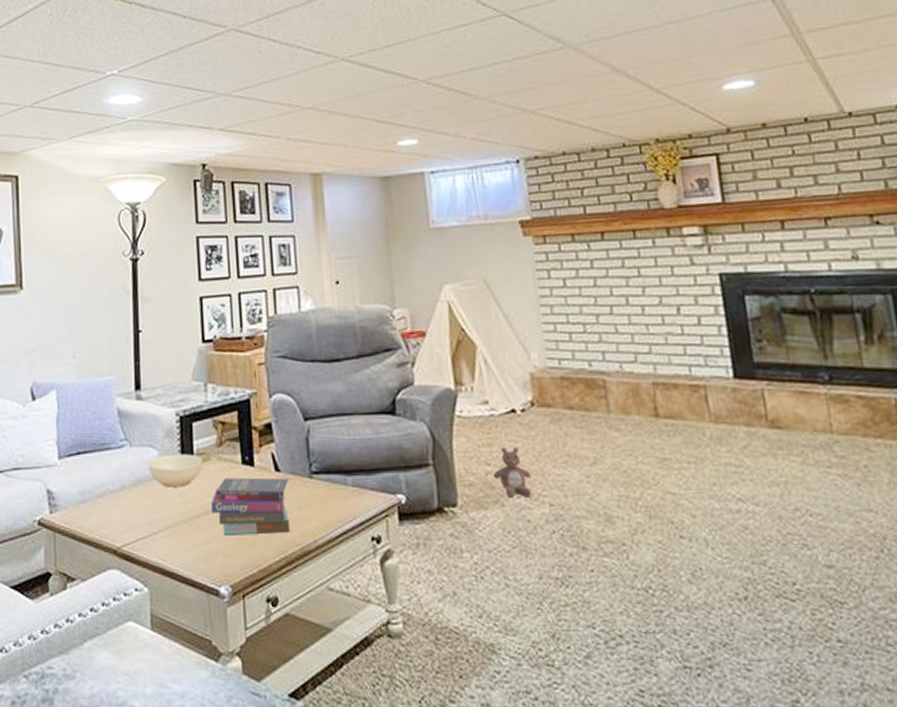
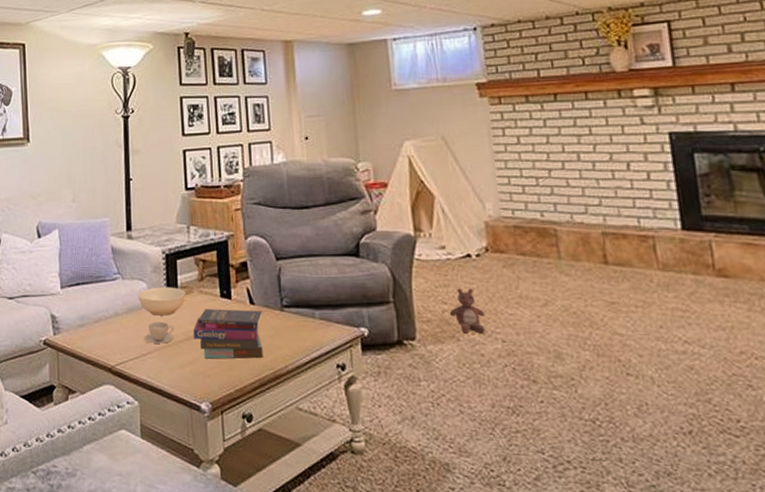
teacup: none [155,494,190,520] -> present [144,322,174,344]

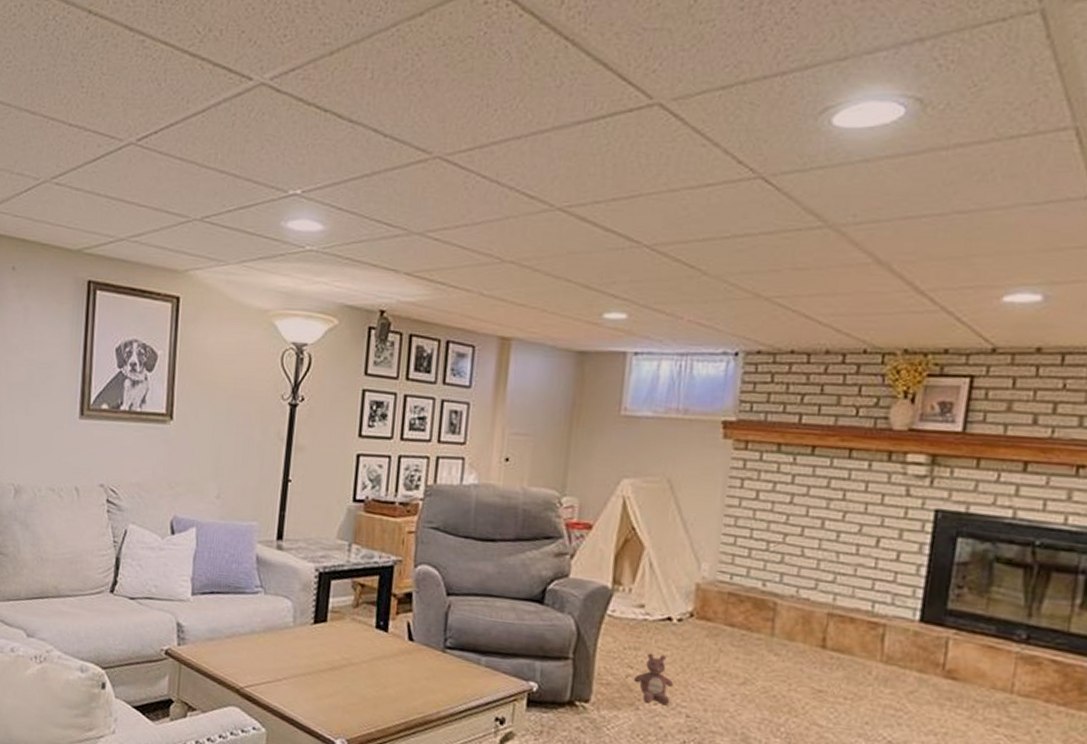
bowl: present [138,287,186,316] -> none [280,607,336,641]
teacup: present [144,322,174,344] -> none [281,645,317,671]
books: present [193,309,263,359] -> none [338,638,422,700]

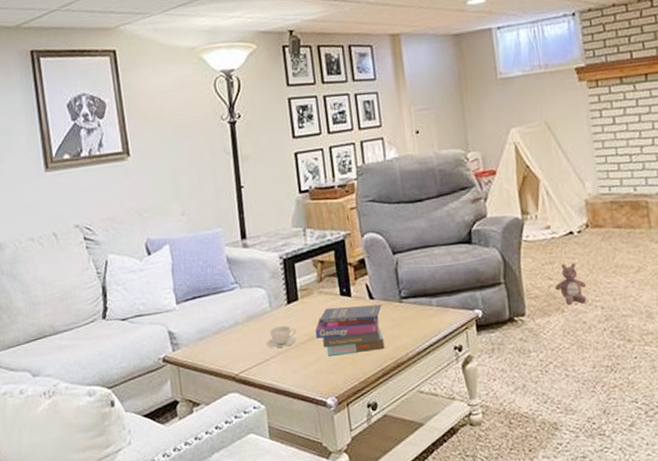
teacup: none [281,645,317,671] -> present [267,326,297,348]
books: none [338,638,422,700] -> present [315,304,385,356]

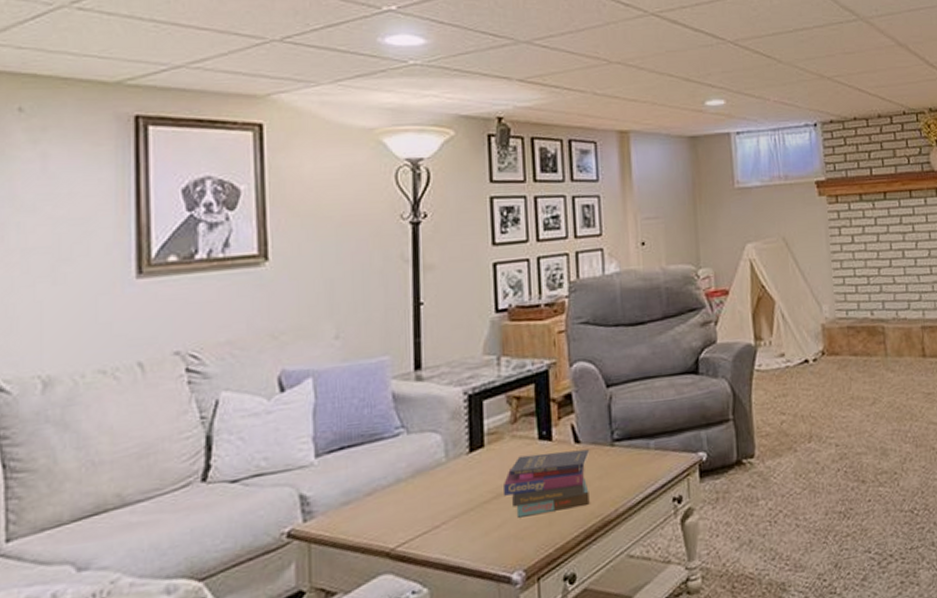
teacup: present [267,326,297,348] -> none [437,480,478,511]
stuffed animal: present [554,262,587,305] -> none [787,394,821,443]

